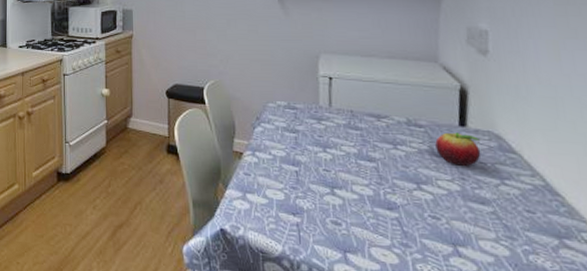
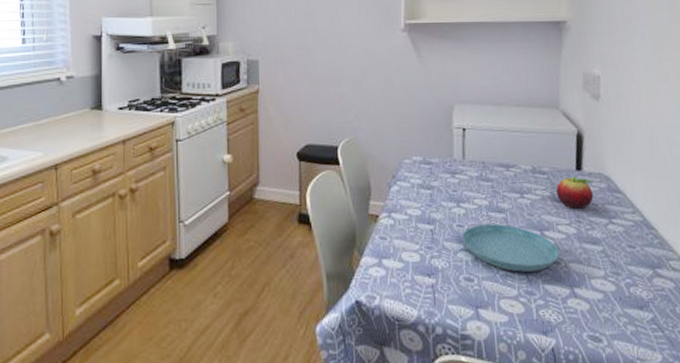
saucer: none [328,171,441,224] -> present [462,224,560,272]

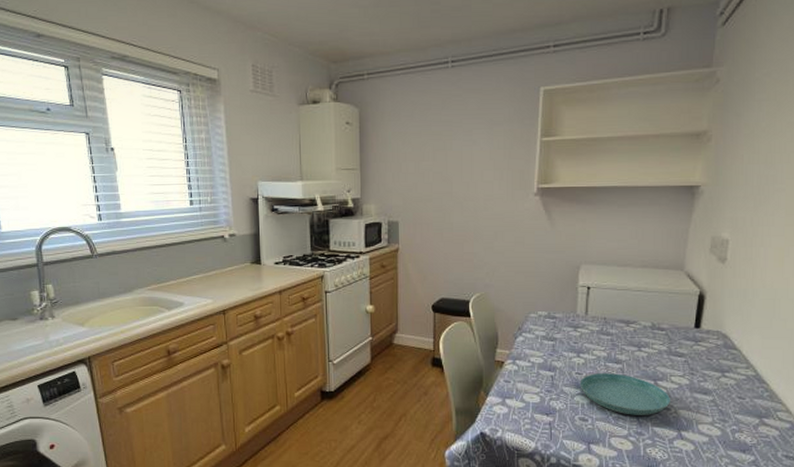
fruit: present [556,177,594,209] -> none [673,334,711,363]

